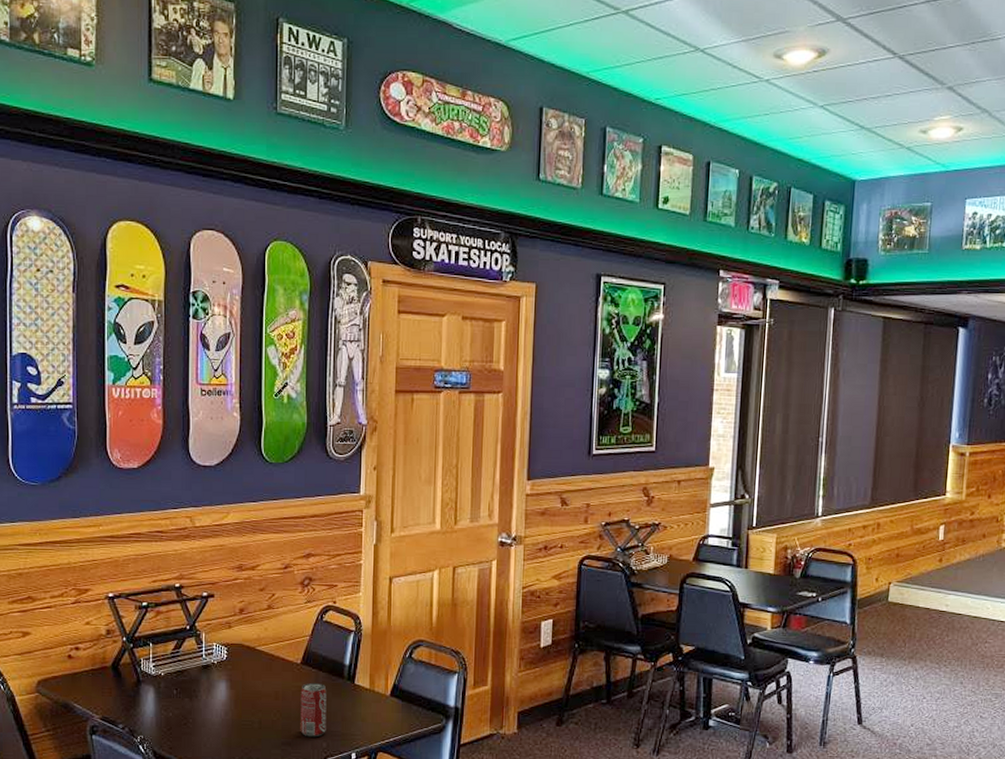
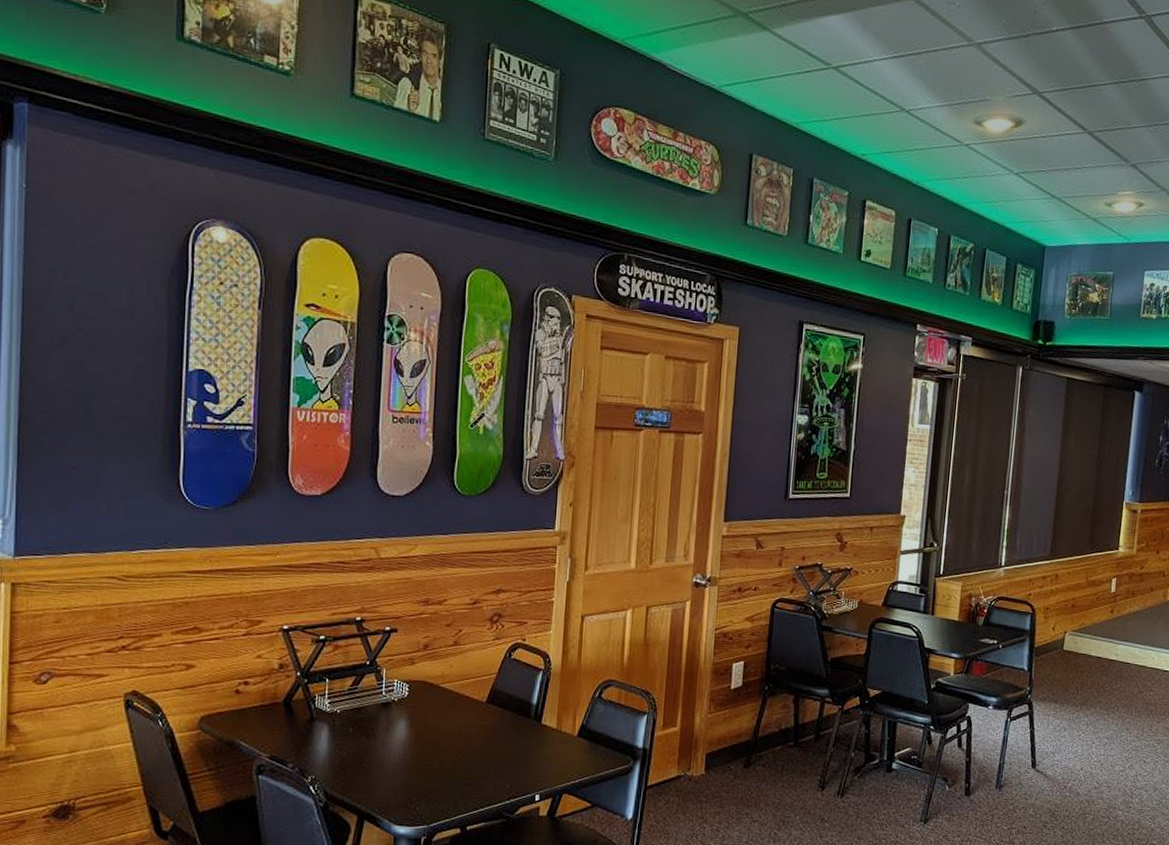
soda can: present [300,683,327,738] -> none [482,722,512,779]

